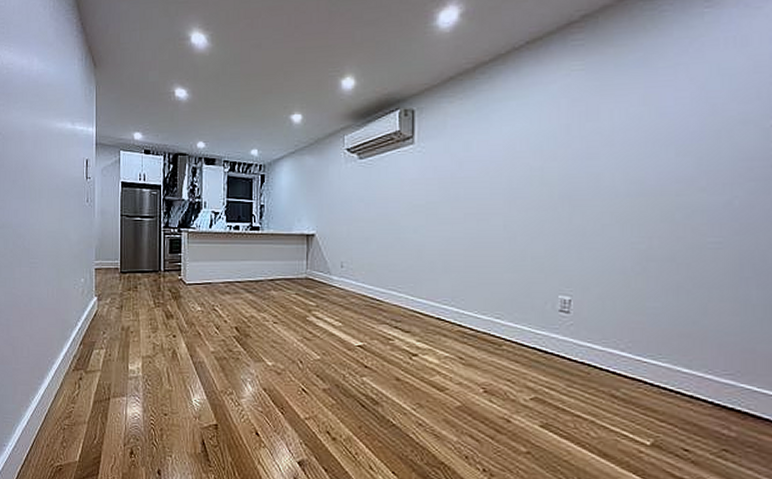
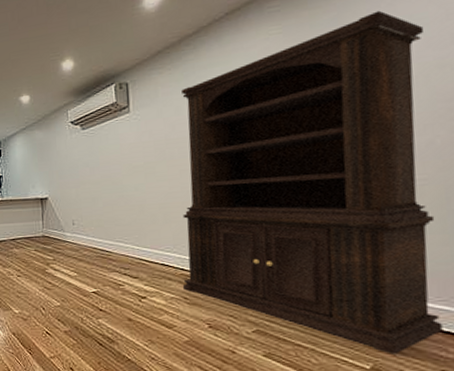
hutch: none [458,55,731,431] -> present [181,10,443,355]

